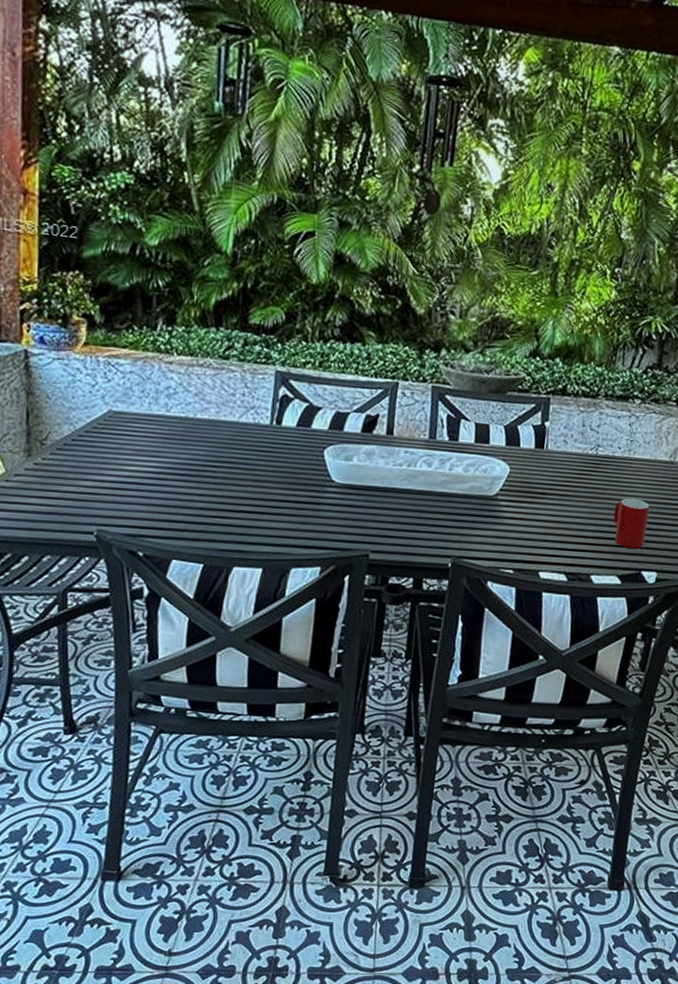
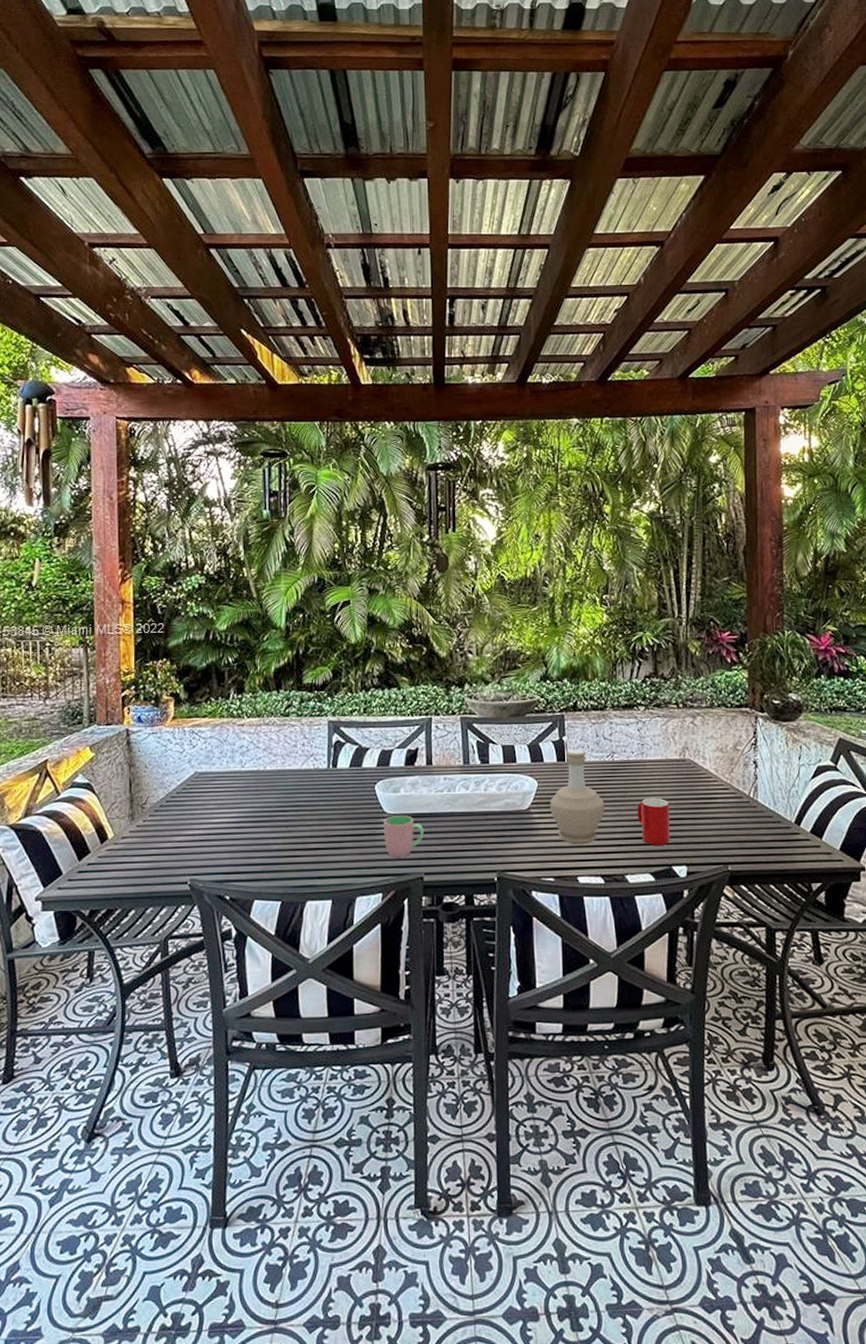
cup: none [329,485,376,531] -> present [384,815,424,857]
bottle: none [519,436,580,539] -> present [550,749,605,845]

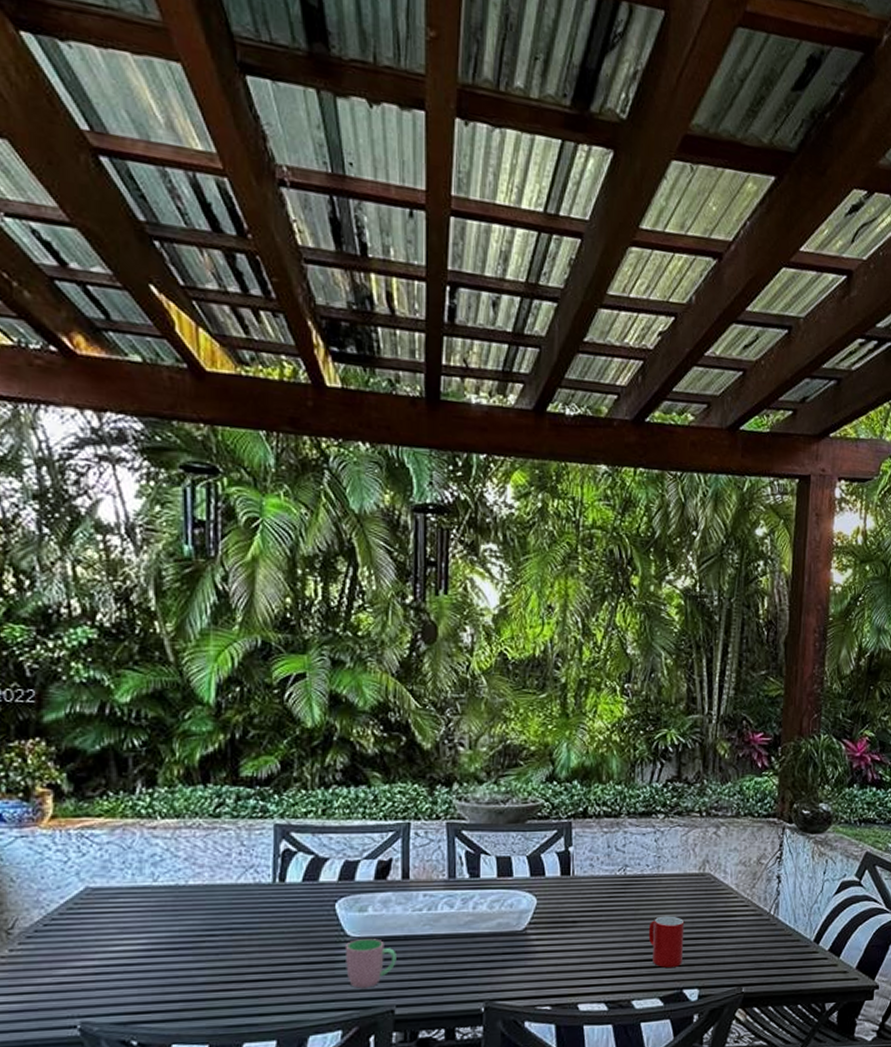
bottle: present [550,749,605,845] -> none [550,861,613,969]

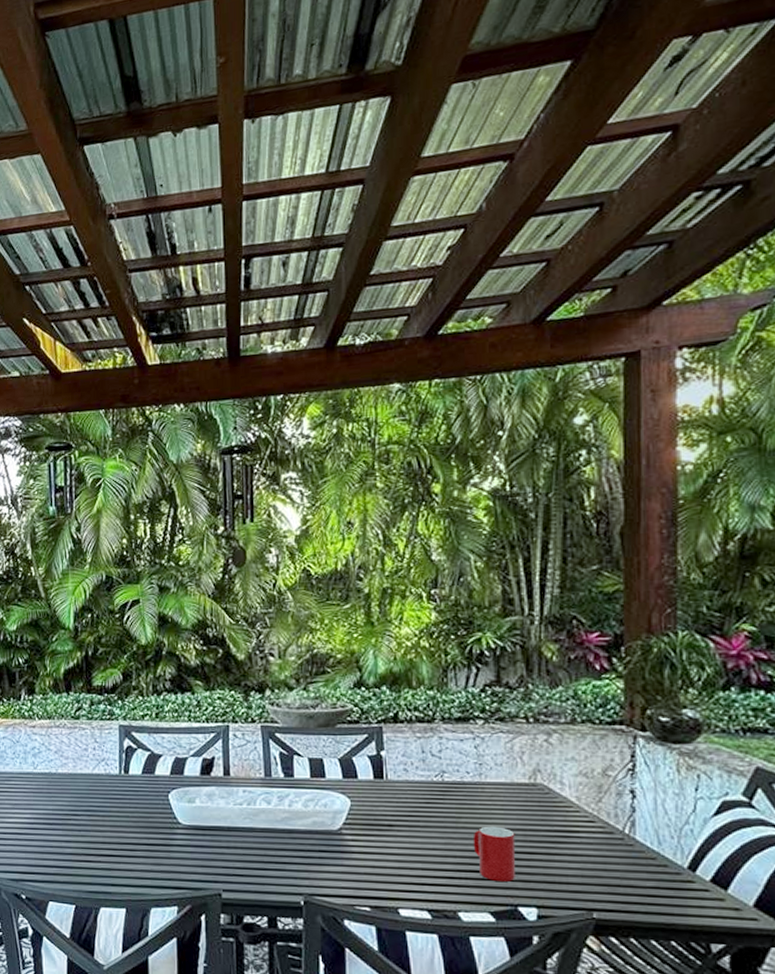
cup: present [346,939,396,988] -> none [179,827,222,871]

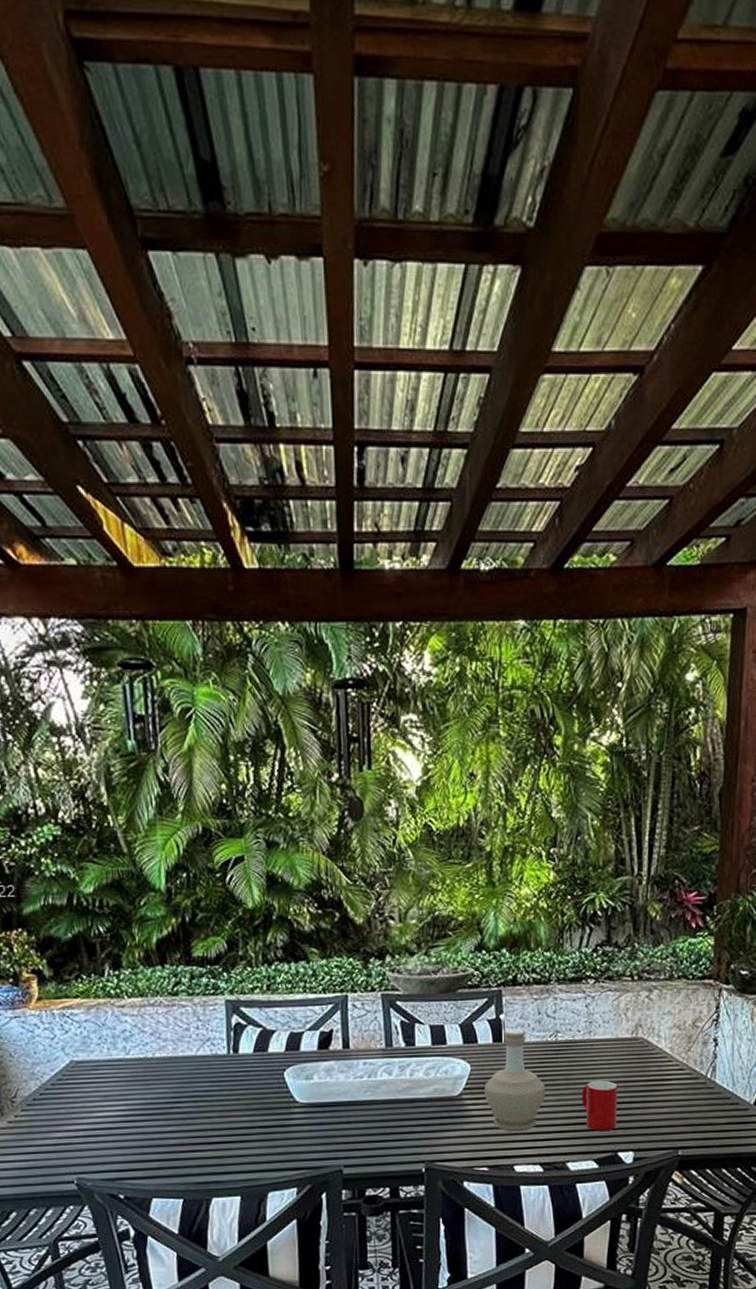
bottle: none [365,766,432,874] -> present [484,1028,546,1132]

